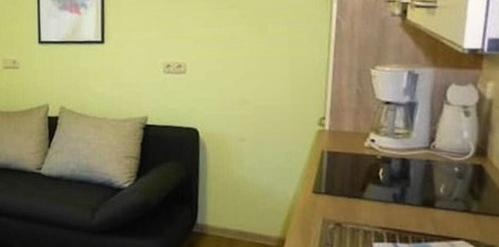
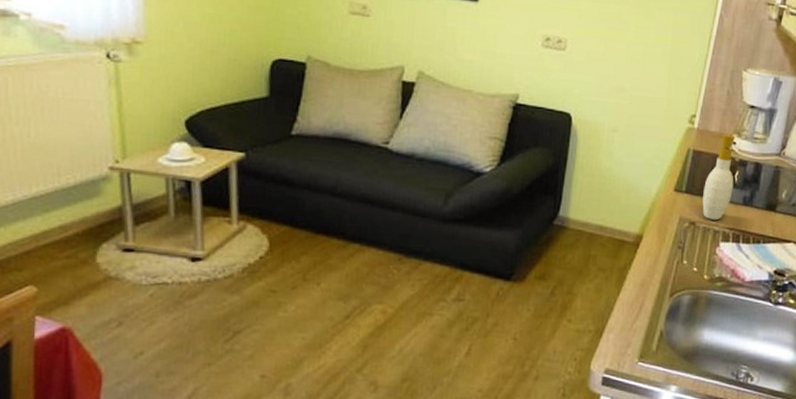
soap bottle: none [345,132,380,220] -> present [702,134,735,221]

